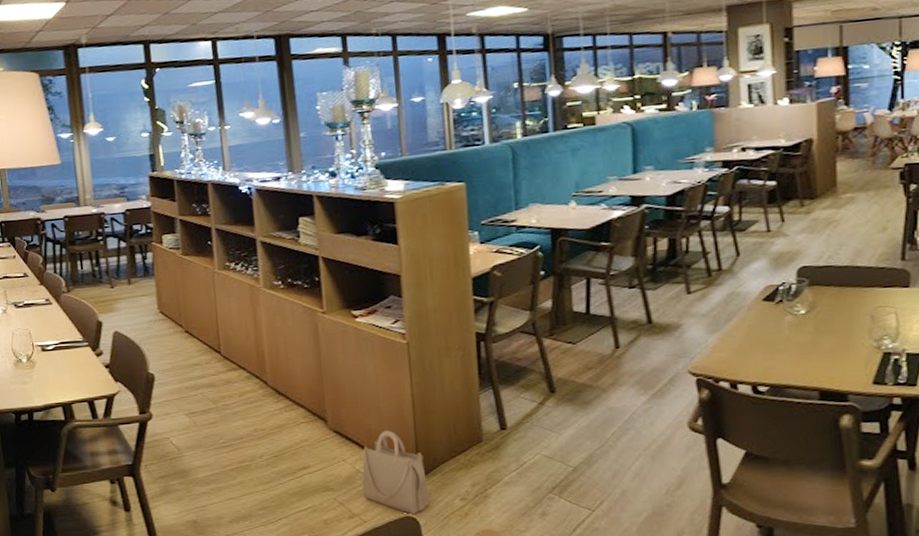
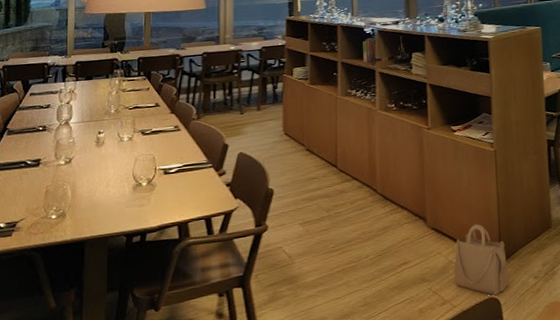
books: none [239,195,296,230] -> present [363,36,409,63]

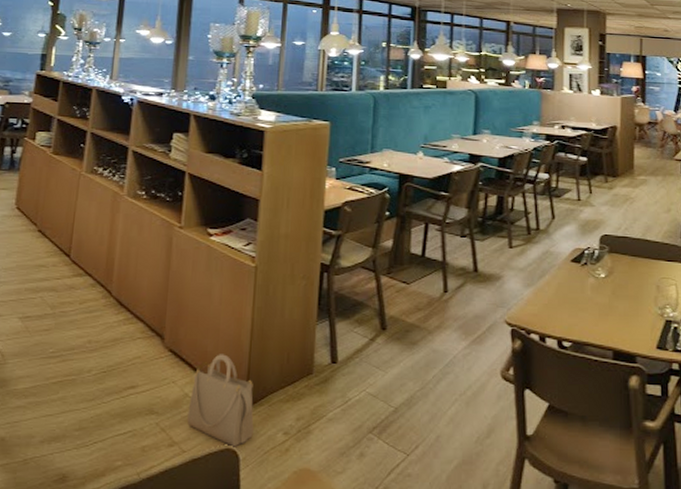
books: present [363,36,409,63] -> none [116,107,170,140]

